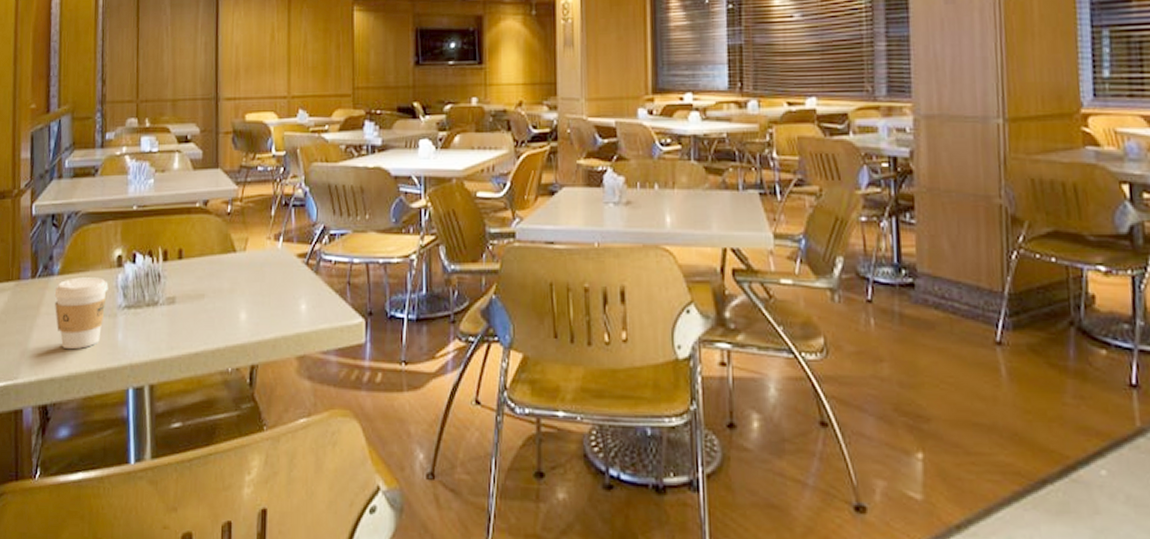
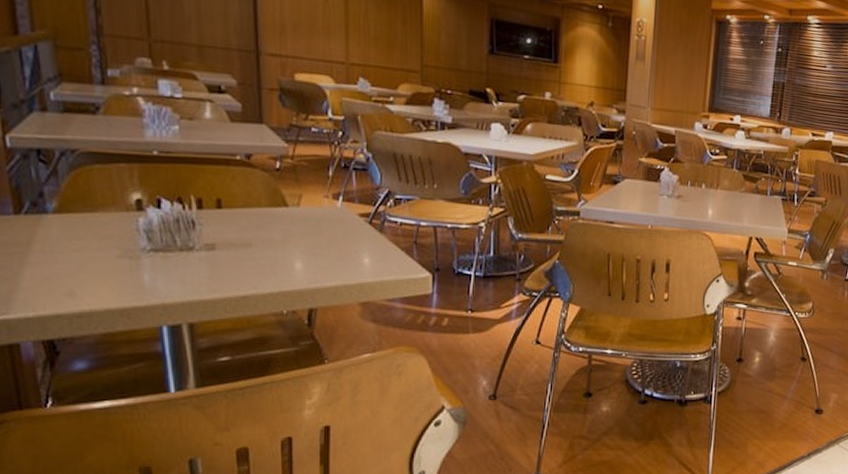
coffee cup: present [54,277,108,350] -> none [50,217,126,288]

